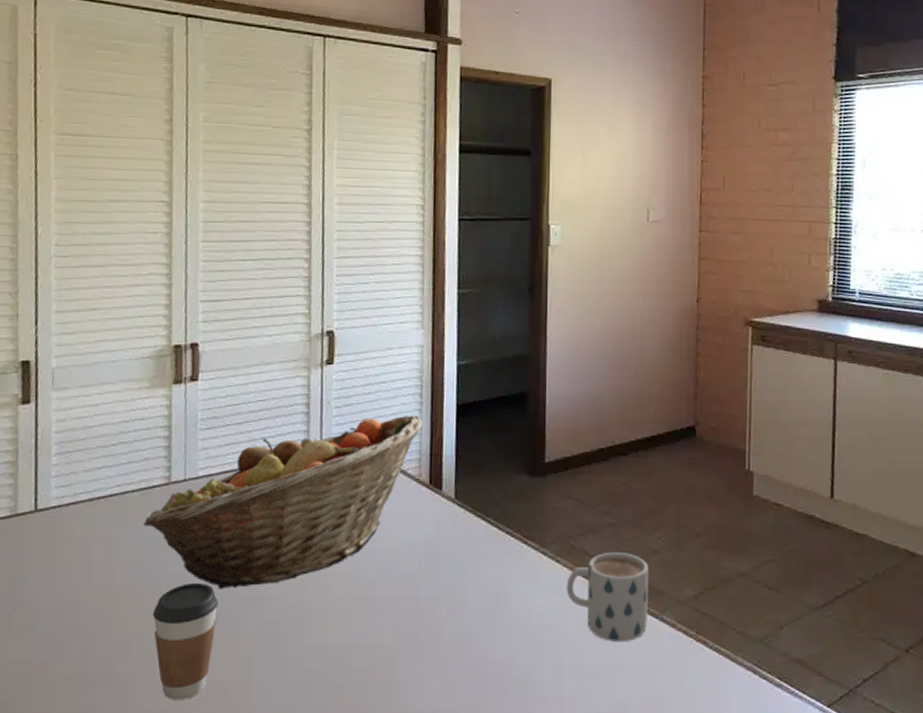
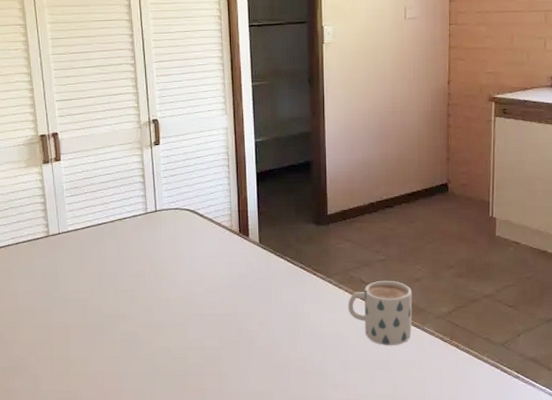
fruit basket: present [143,415,423,589] -> none [34,181,231,310]
coffee cup: present [152,583,218,700] -> none [47,306,92,384]

